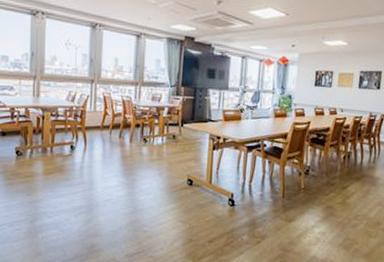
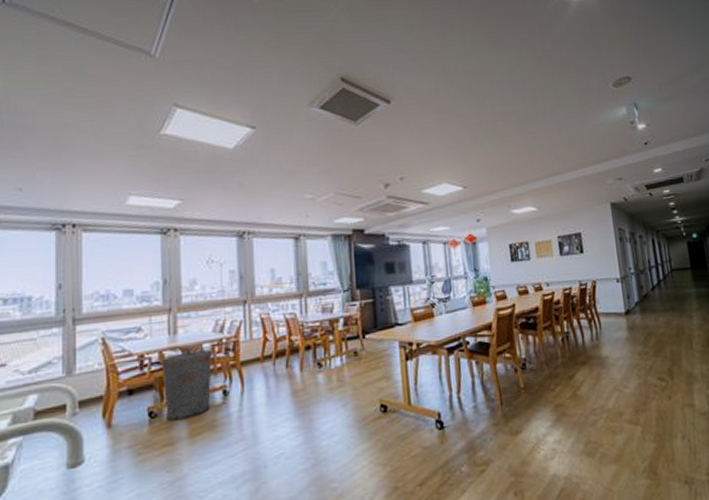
trash can: none [27,110,65,161] -> present [161,349,213,422]

